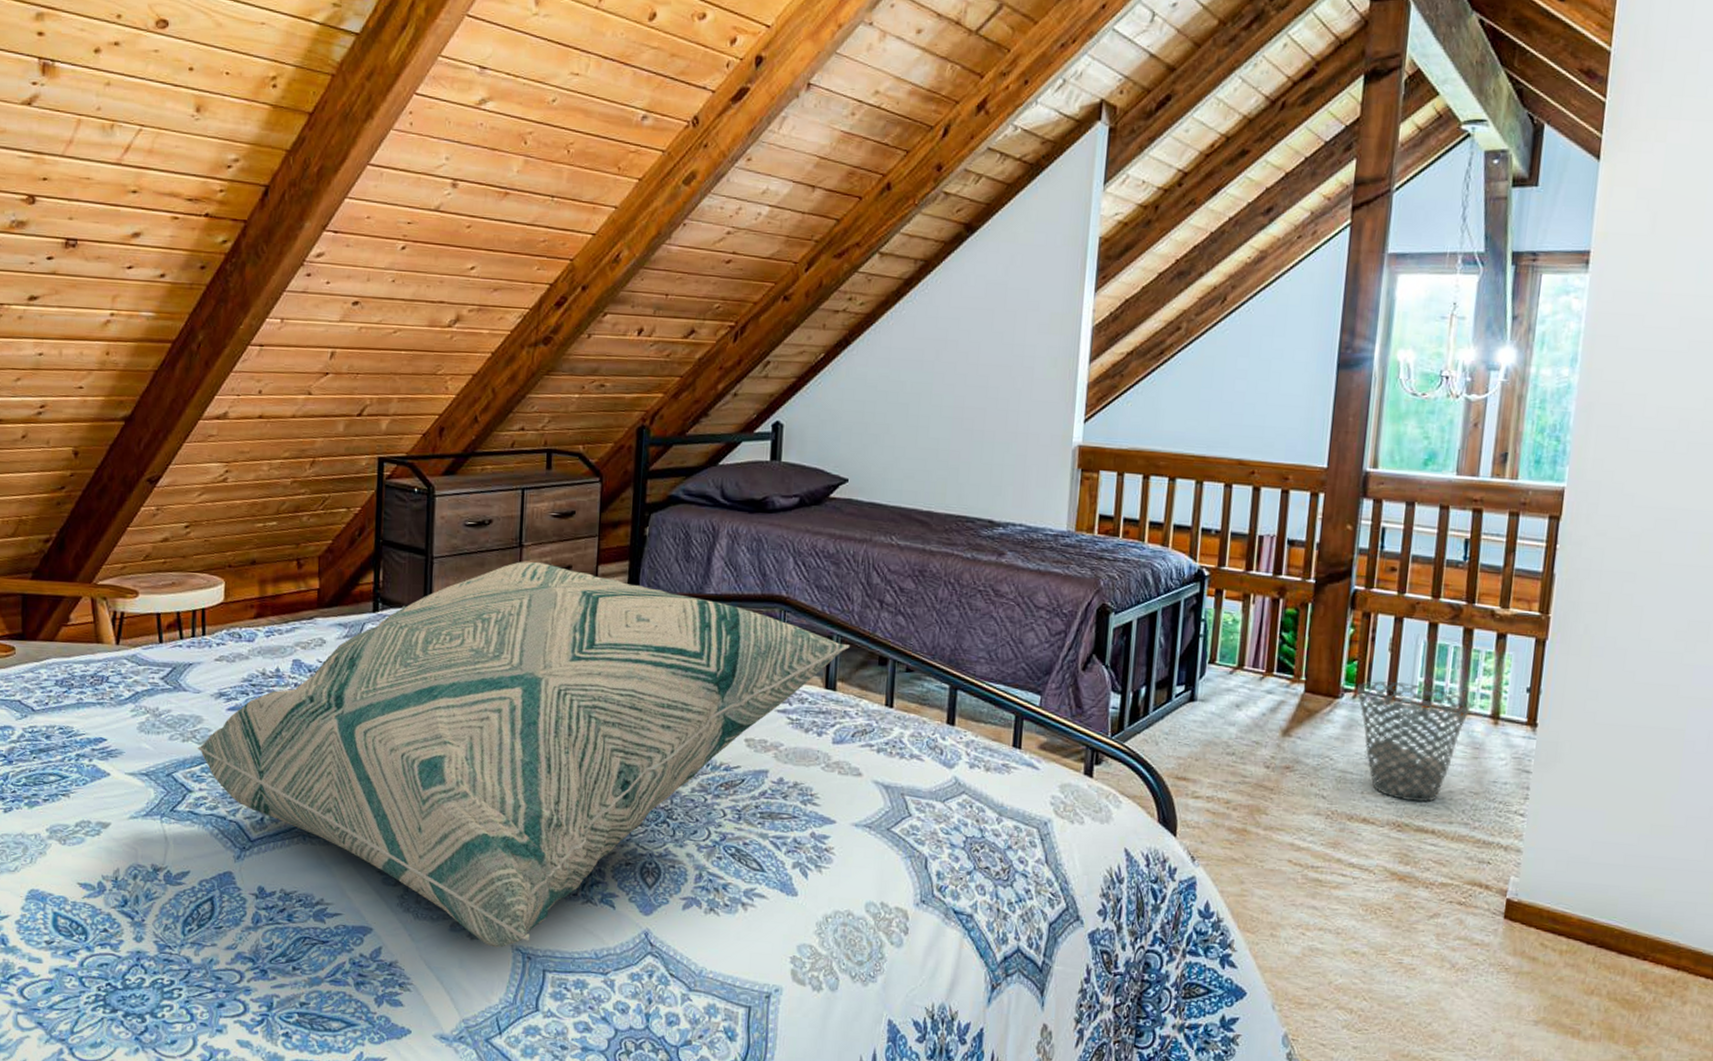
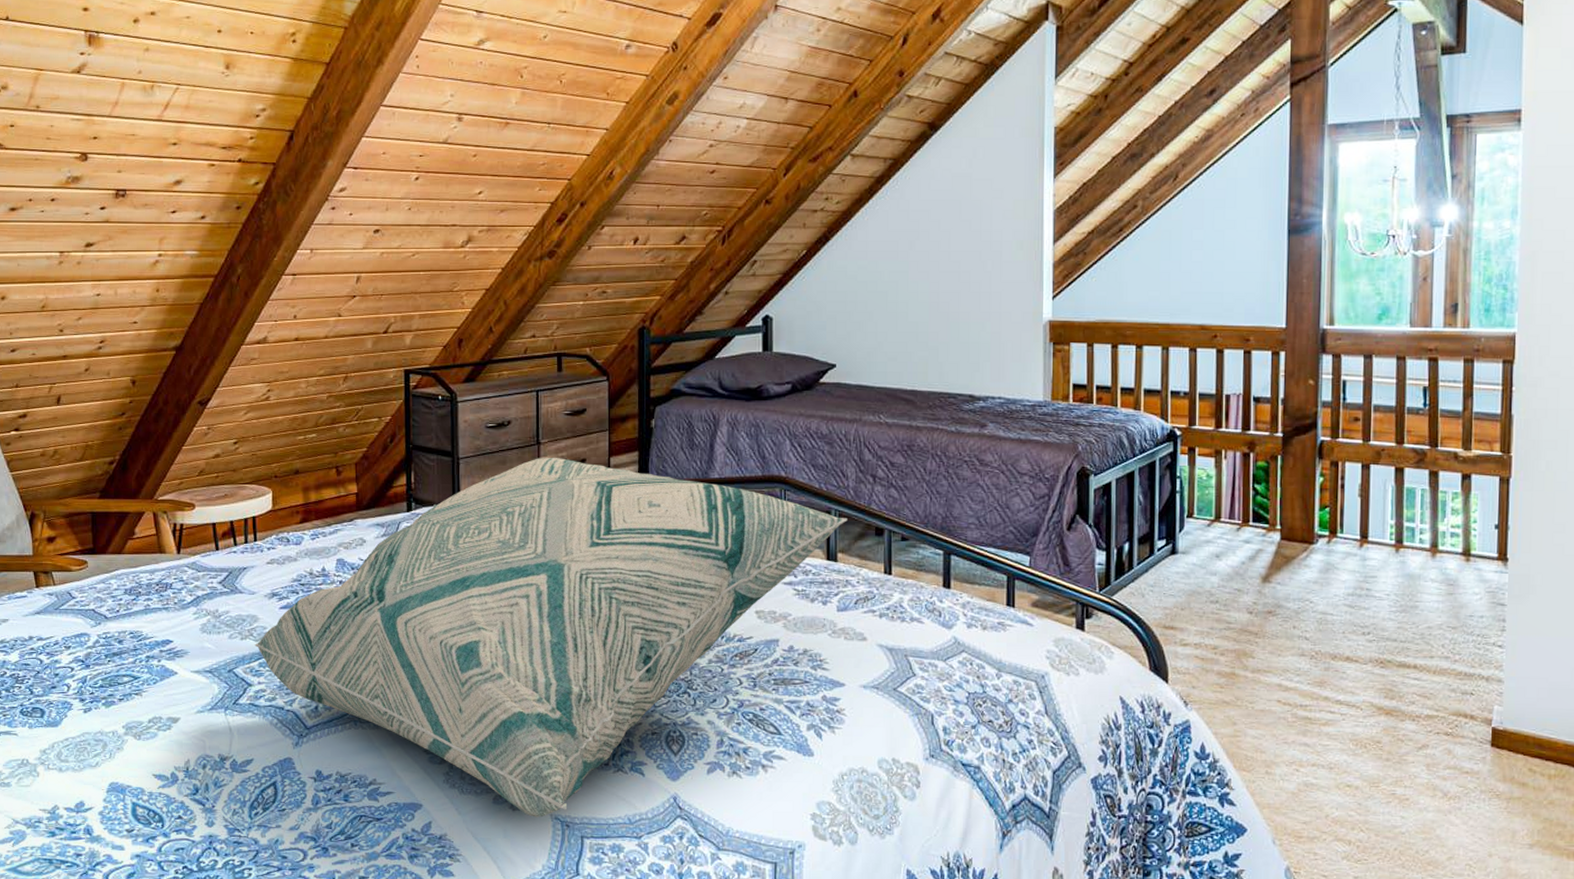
waste basket: present [1357,681,1471,803] -> none [1331,525,1442,639]

